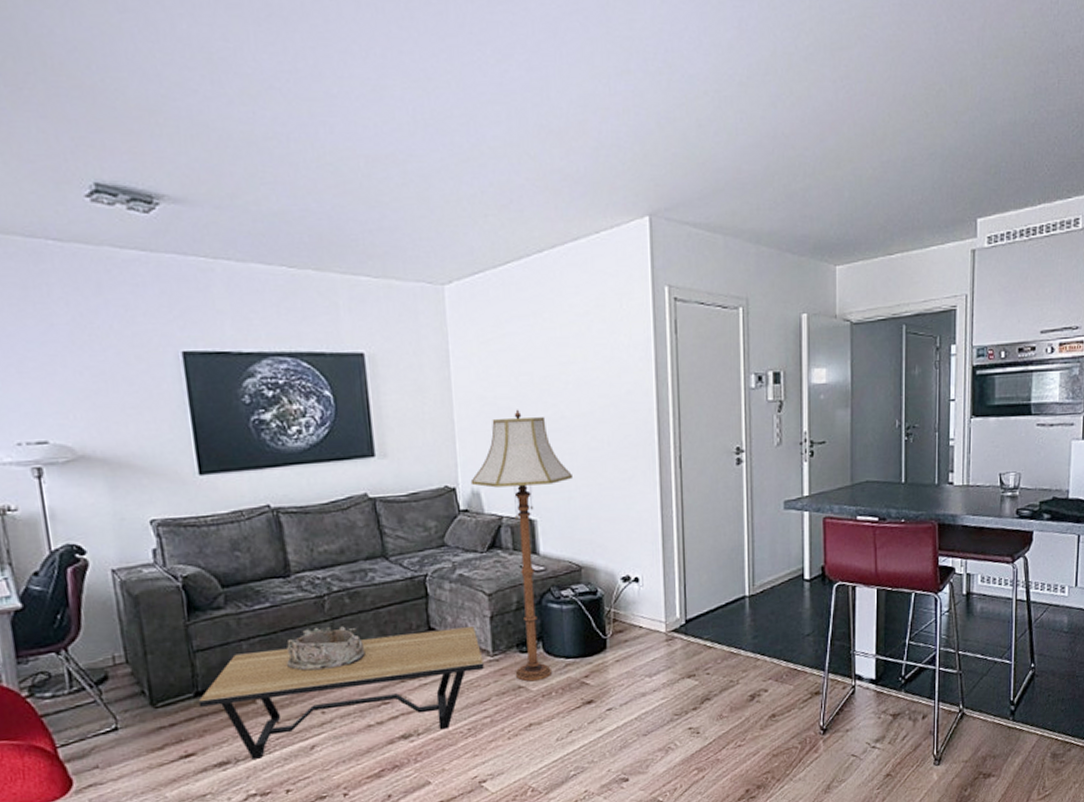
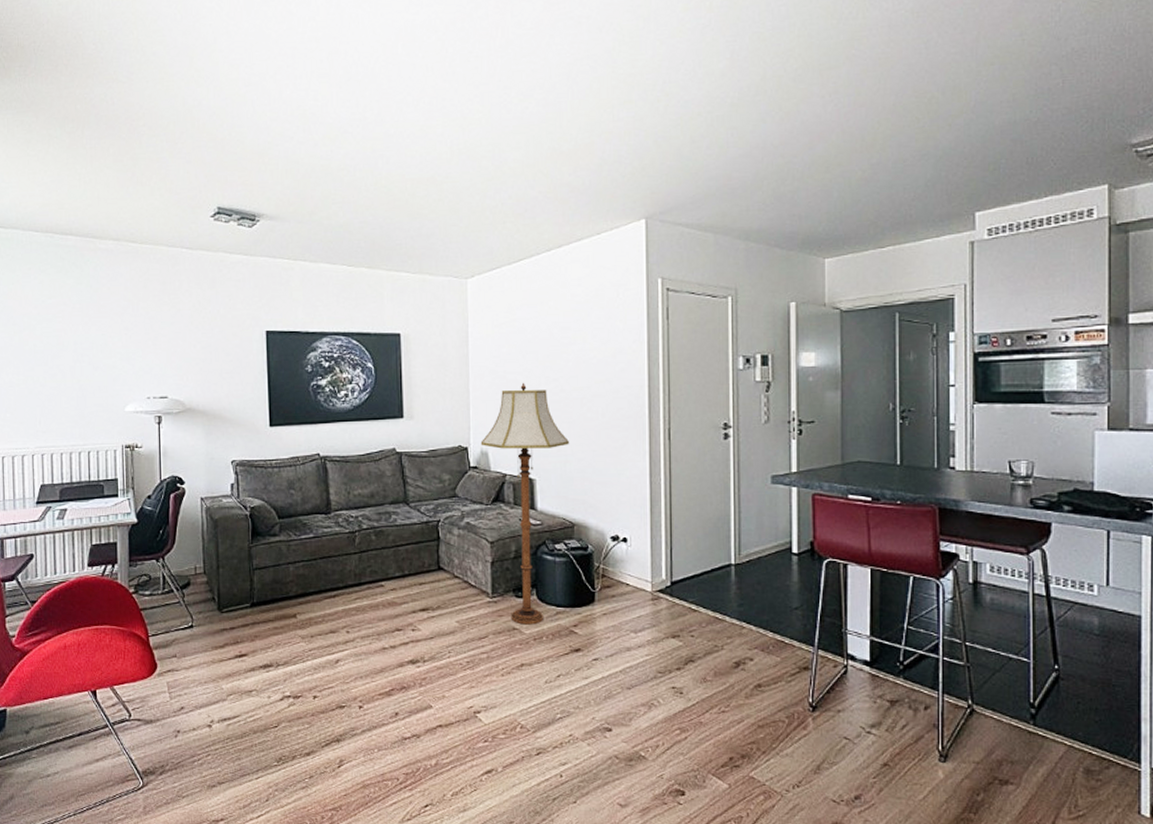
coffee table: present [198,627,484,759] -> none [253,570,484,666]
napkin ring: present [286,626,366,671] -> none [323,558,385,594]

